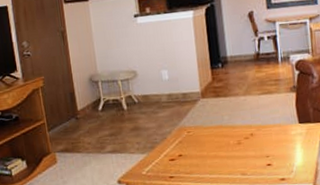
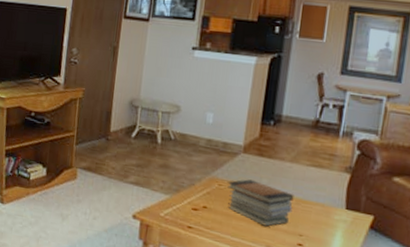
book stack: none [195,120,256,157] -> present [227,179,294,227]

